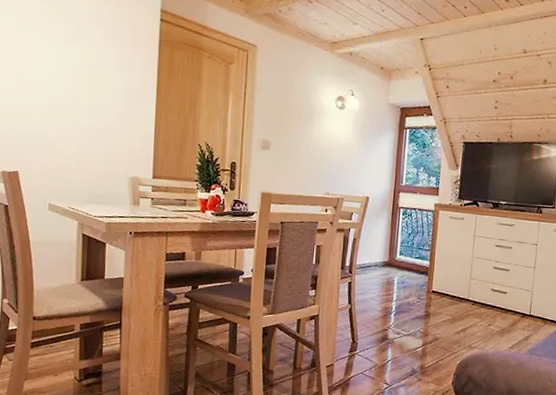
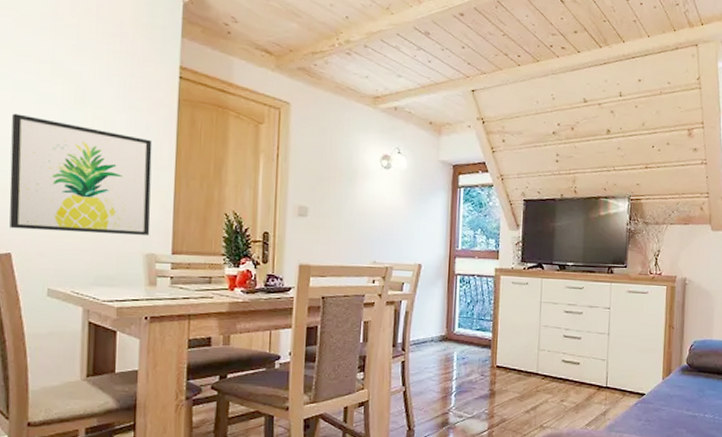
wall art: none [16,48,137,161] -> present [9,113,153,236]

